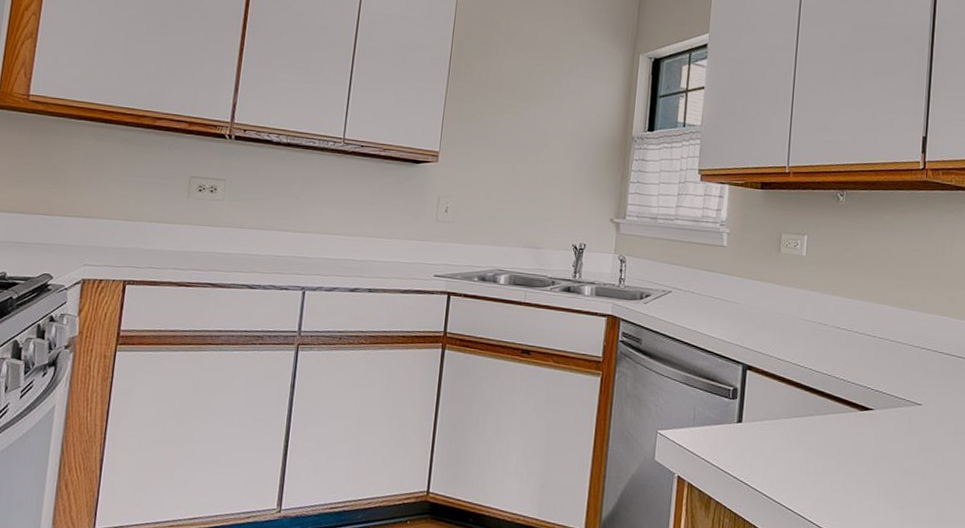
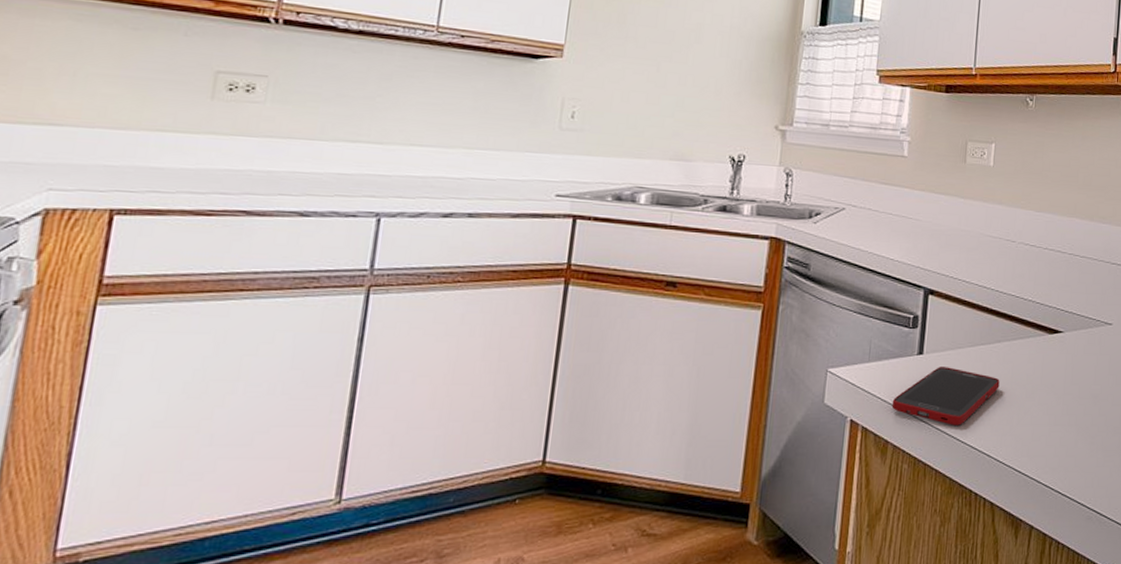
cell phone: none [714,434,813,488] -> present [891,367,1000,426]

